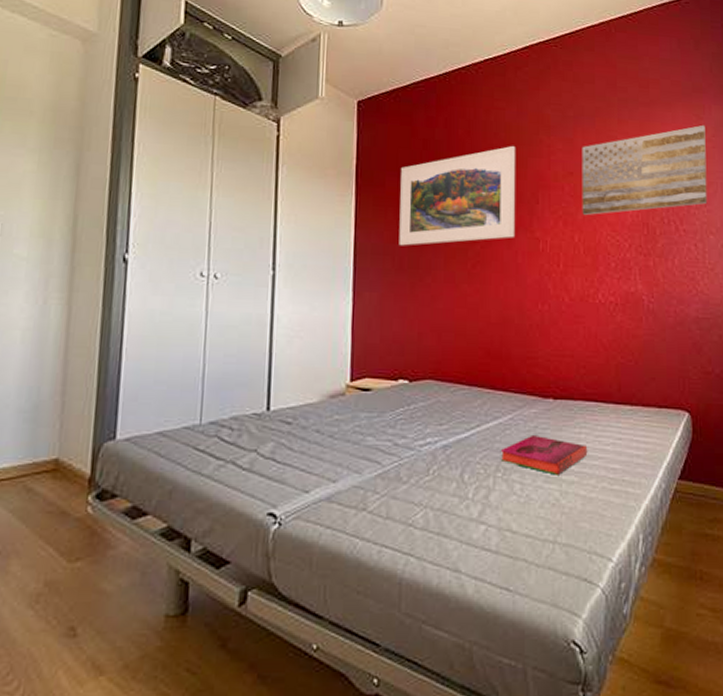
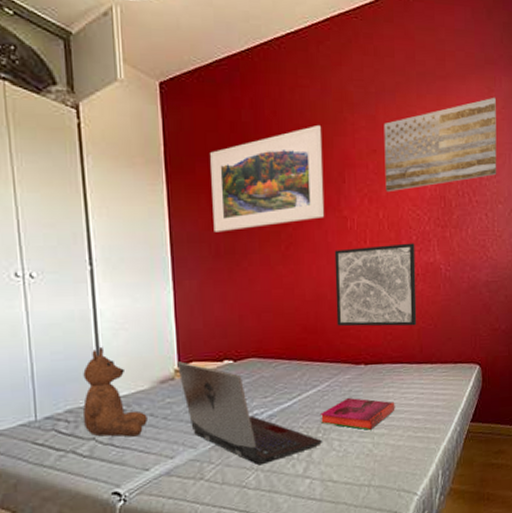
teddy bear: none [247,353,313,453] -> present [82,346,148,437]
laptop: none [349,376,503,502] -> present [177,361,323,466]
wall art: none [524,269,615,361] -> present [334,243,417,327]

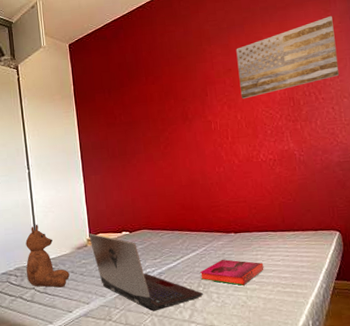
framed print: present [210,124,325,233] -> none [105,56,193,141]
wall art: present [334,243,417,327] -> none [203,136,278,204]

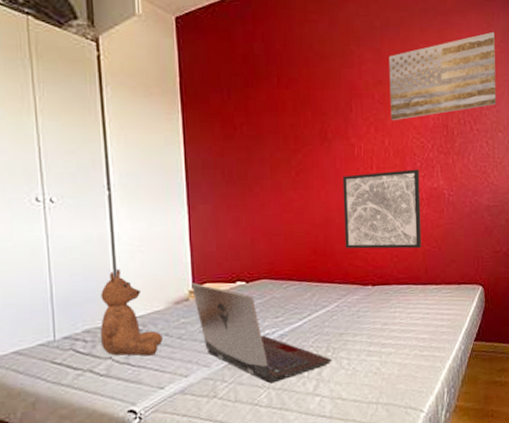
hardback book: present [199,259,264,286] -> none [329,317,402,349]
wall art: none [203,136,278,204] -> present [342,169,422,249]

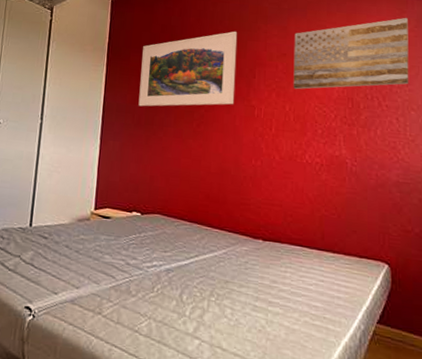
teddy bear: present [100,268,163,356] -> none [14,182,63,262]
laptop: present [192,283,333,384] -> none [93,206,216,315]
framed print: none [224,57,333,159] -> present [138,31,238,107]
wall art: present [342,169,422,249] -> none [238,133,320,213]

